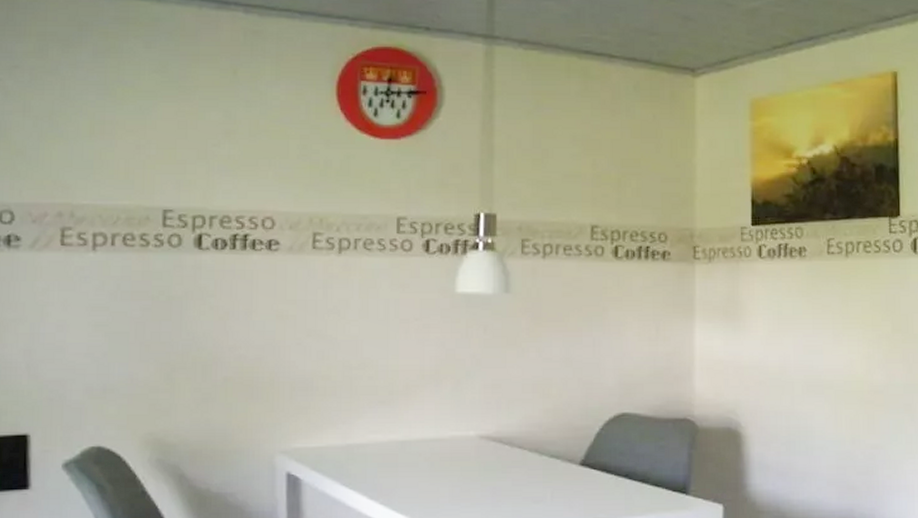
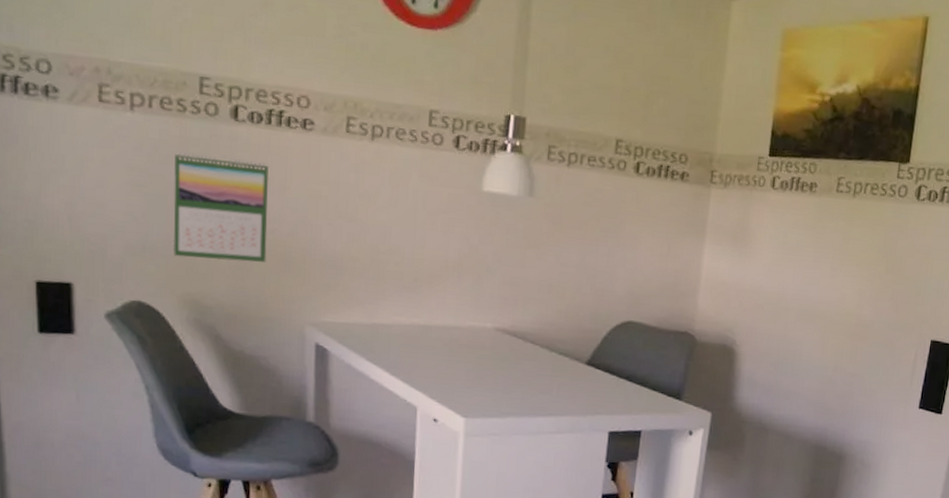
calendar: none [134,285,235,395] -> present [172,152,269,262]

